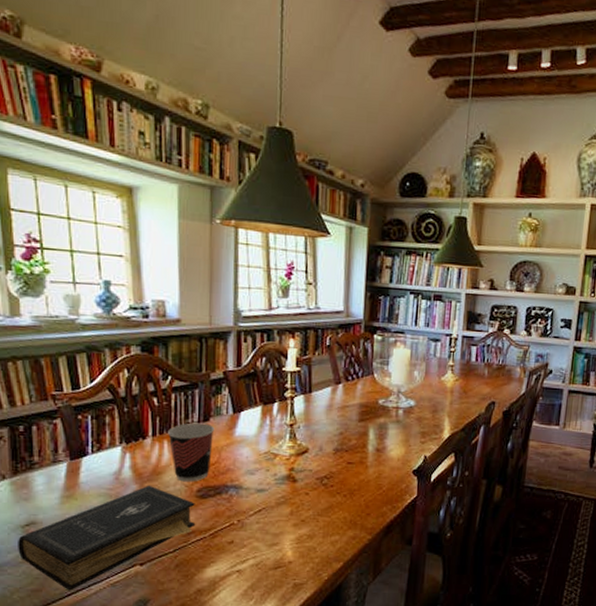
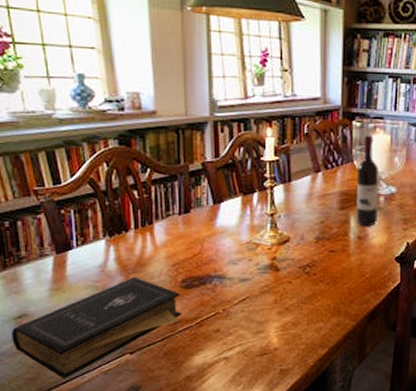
cup: present [168,422,215,482] -> none [150,214,196,273]
wine bottle: none [375,348,399,439] -> present [356,135,379,227]

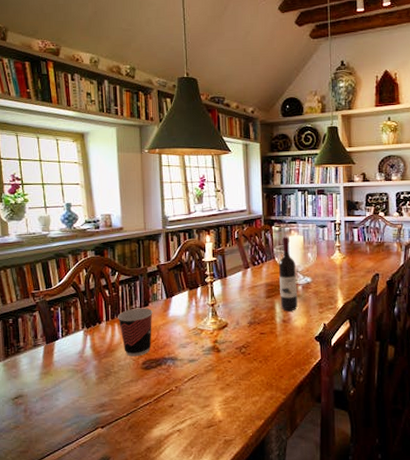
book: present [11,276,182,379] -> none [10,360,143,451]
cup: none [150,214,196,273] -> present [118,308,153,357]

